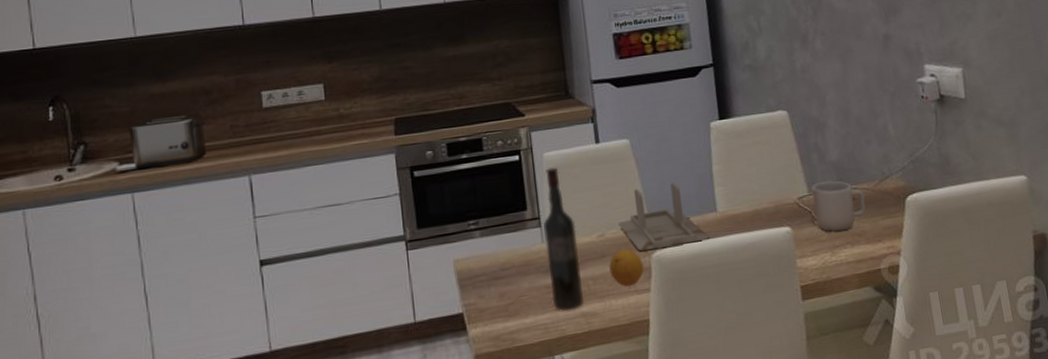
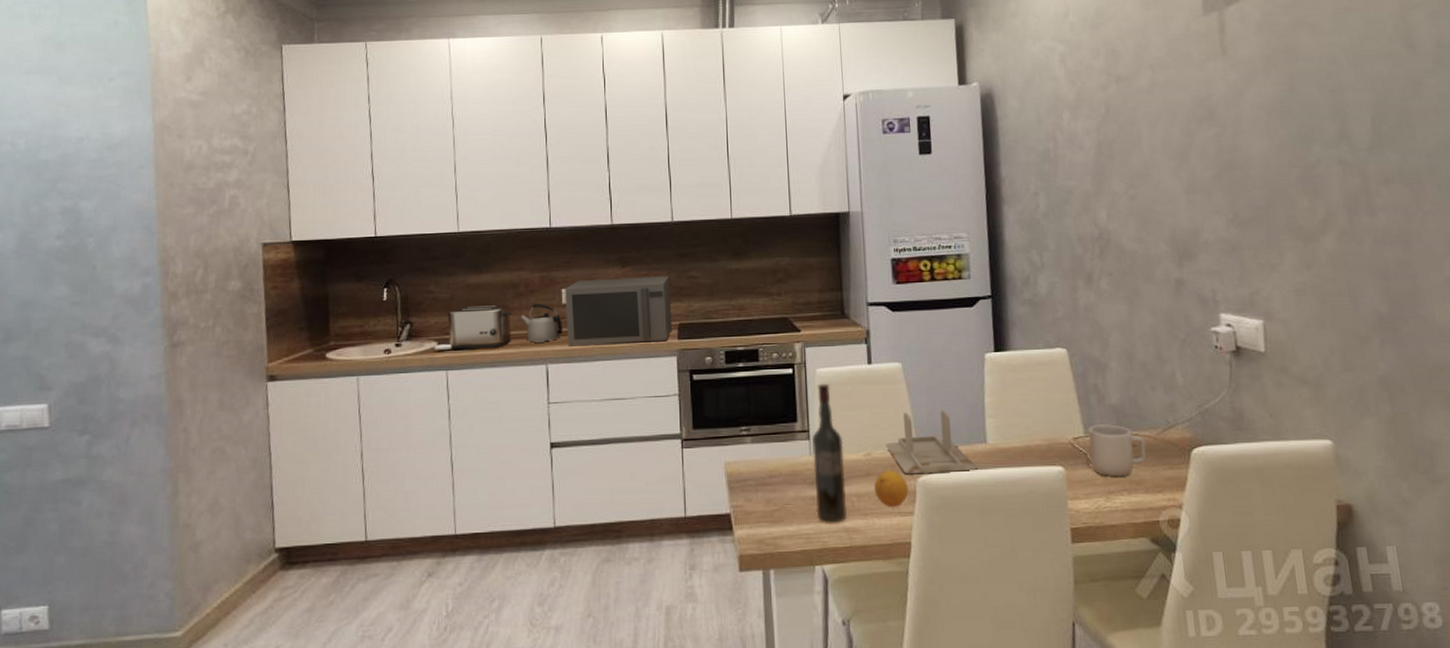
kettle: none [215,108,267,154] -> present [520,302,564,344]
microwave: none [265,69,388,154] -> present [565,276,672,347]

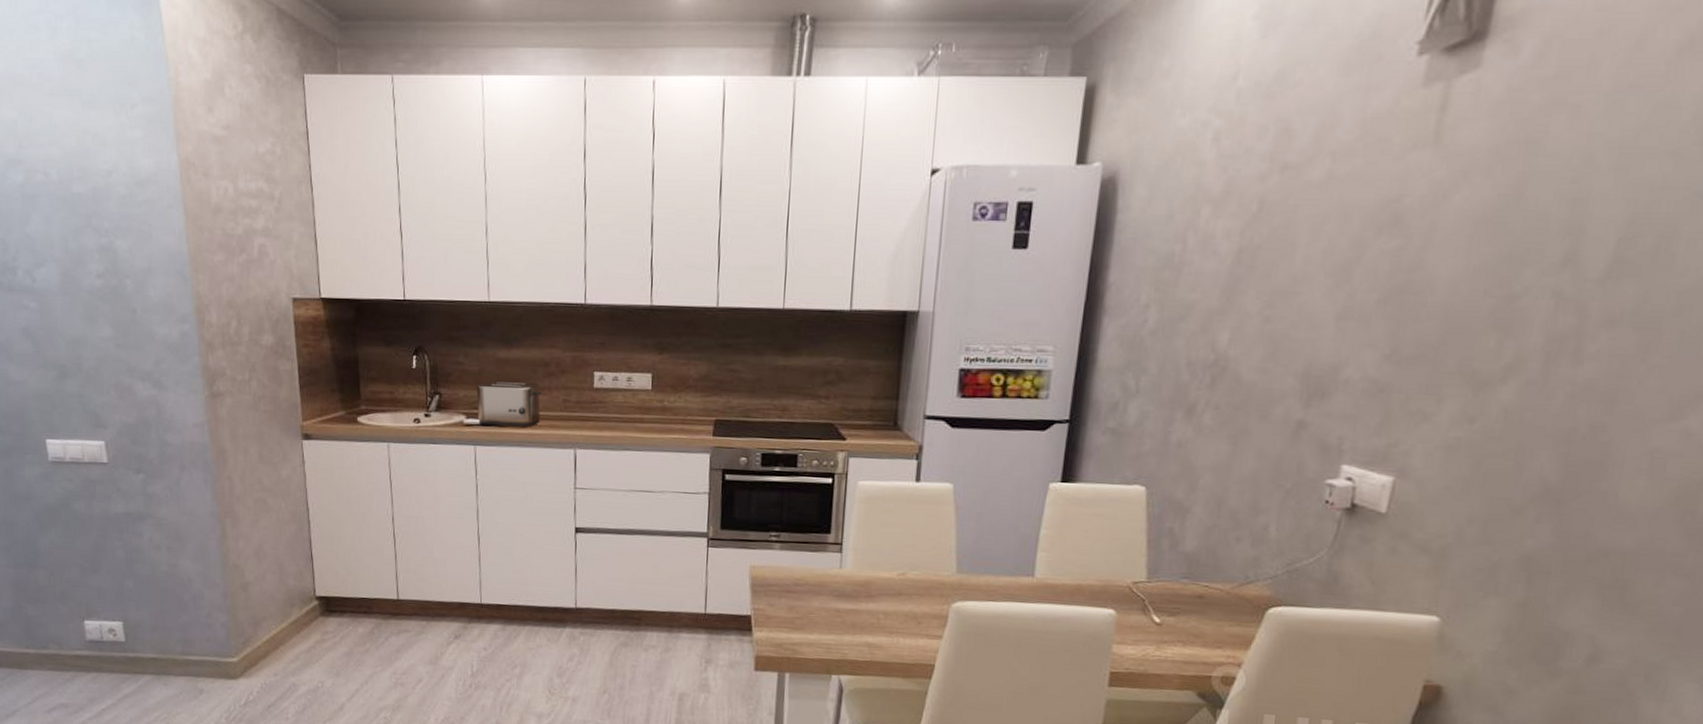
kettle: present [520,302,564,344] -> none [550,384,594,427]
microwave: present [565,276,672,347] -> none [597,364,710,437]
wine bottle: present [811,383,848,523] -> none [839,497,878,638]
fruit: present [874,470,909,507] -> none [903,592,941,629]
napkin holder: present [886,410,977,475] -> none [923,536,1019,604]
mug: present [1088,424,1147,477] -> none [1147,571,1215,628]

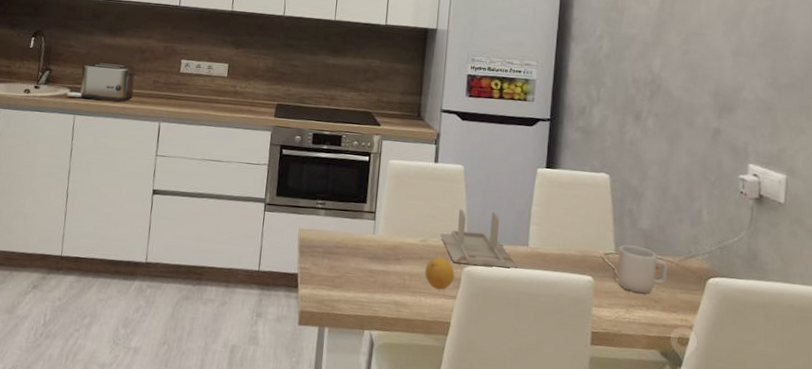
fruit: none [903,592,941,629] -> present [425,256,455,290]
napkin holder: none [923,536,1019,604] -> present [440,209,517,269]
mug: none [1147,571,1215,628] -> present [617,244,668,294]

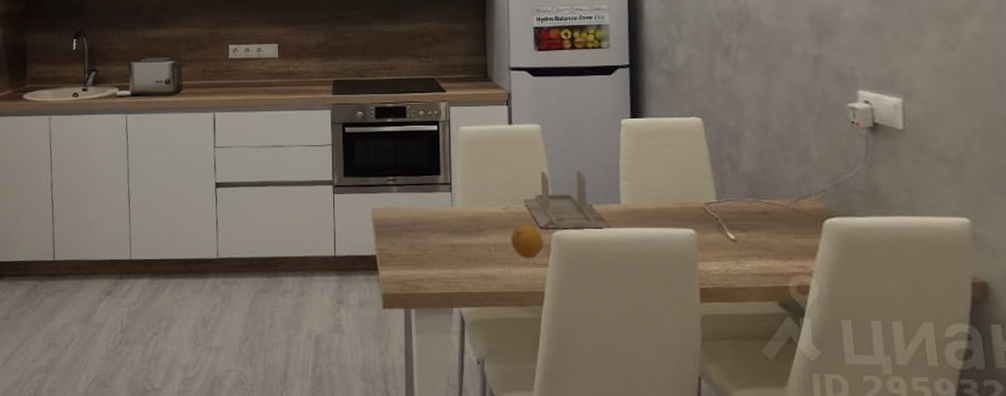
mug: present [617,244,668,294] -> none [720,191,778,243]

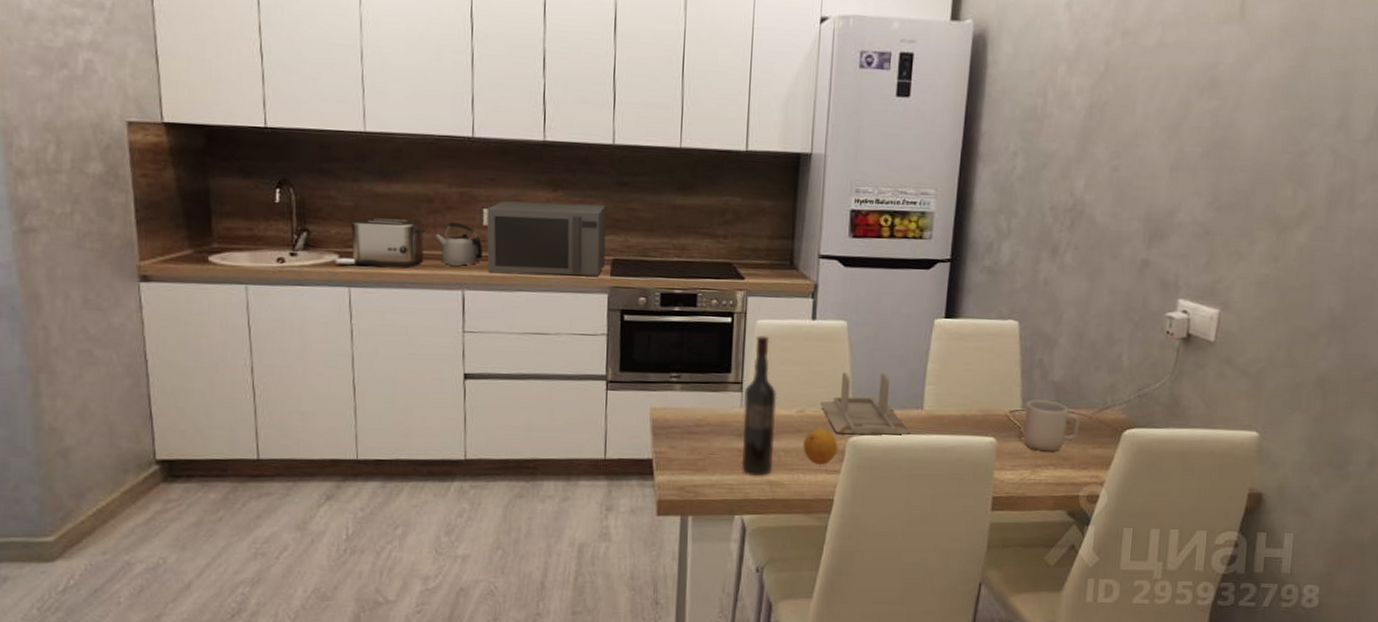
kettle: none [192,56,230,93] -> present [435,221,484,267]
microwave: none [231,37,327,97] -> present [486,201,606,277]
wine bottle: none [453,141,485,270] -> present [741,335,778,476]
mug: none [720,191,778,243] -> present [1023,399,1080,452]

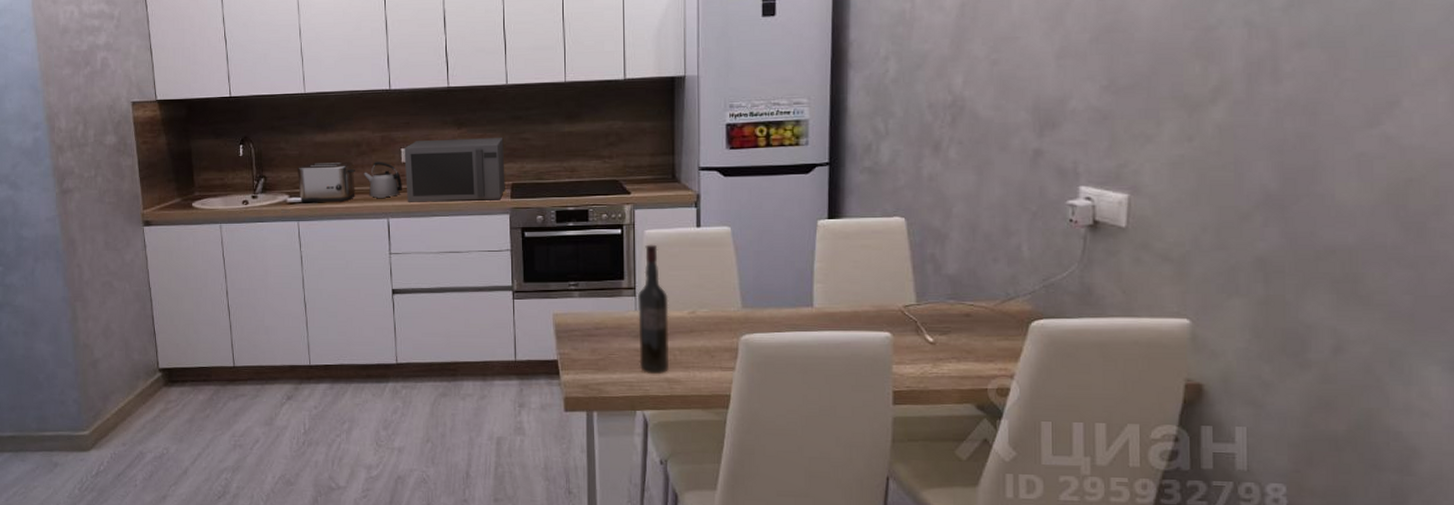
fruit: present [803,428,838,465] -> none [697,328,731,362]
napkin holder: present [820,372,910,436] -> none [711,273,802,333]
mug: present [1023,399,1080,452] -> none [920,294,981,345]

